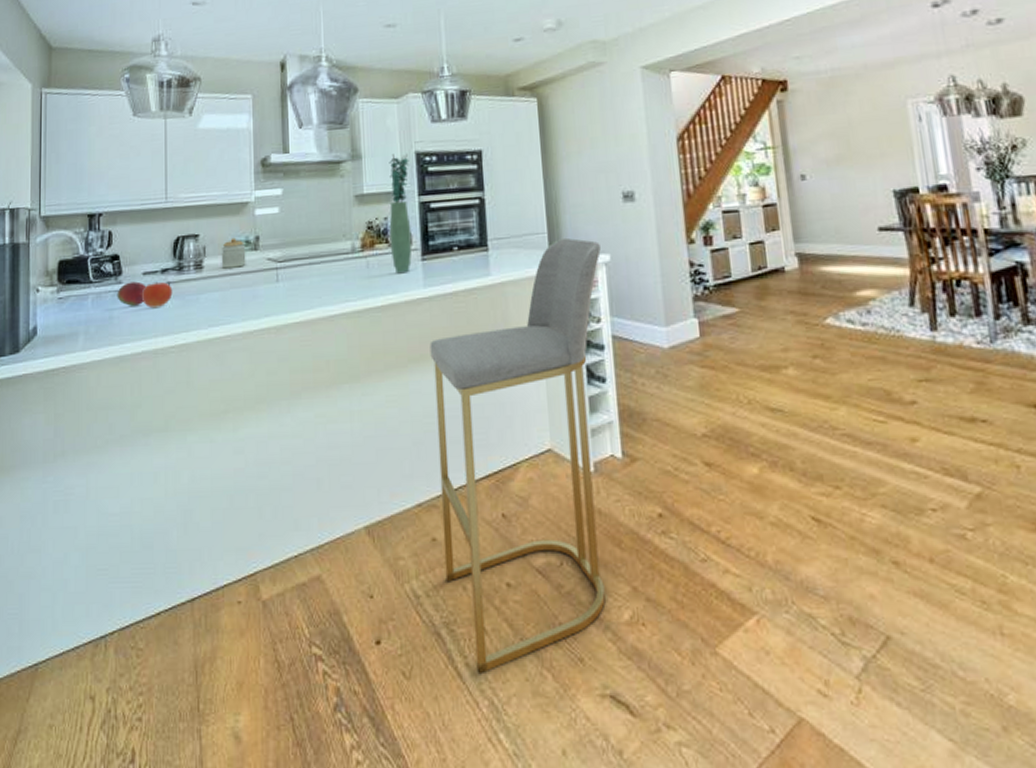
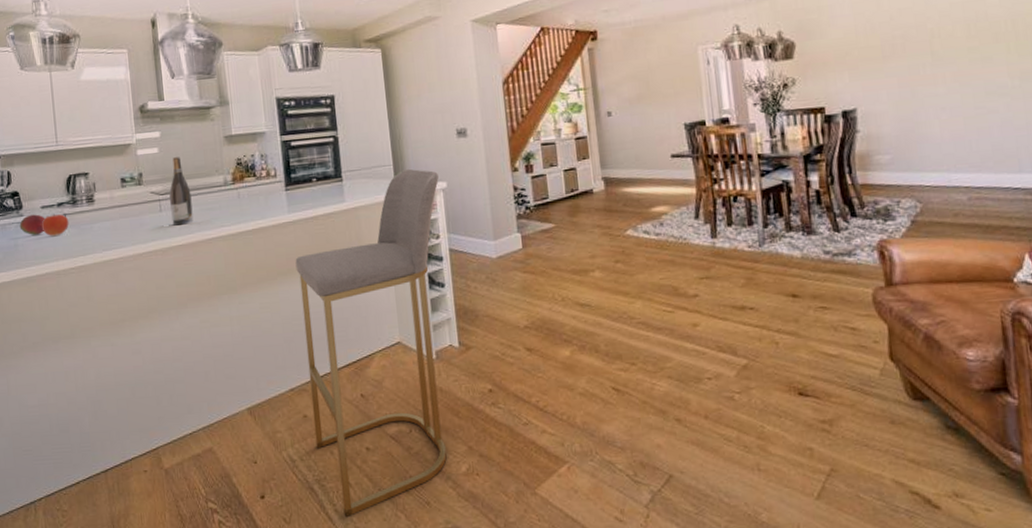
jar: present [221,237,246,269] -> none [109,175,132,202]
wine bottle: none [287,218,314,299] -> present [169,157,194,226]
vase: present [389,153,412,274] -> none [253,99,277,203]

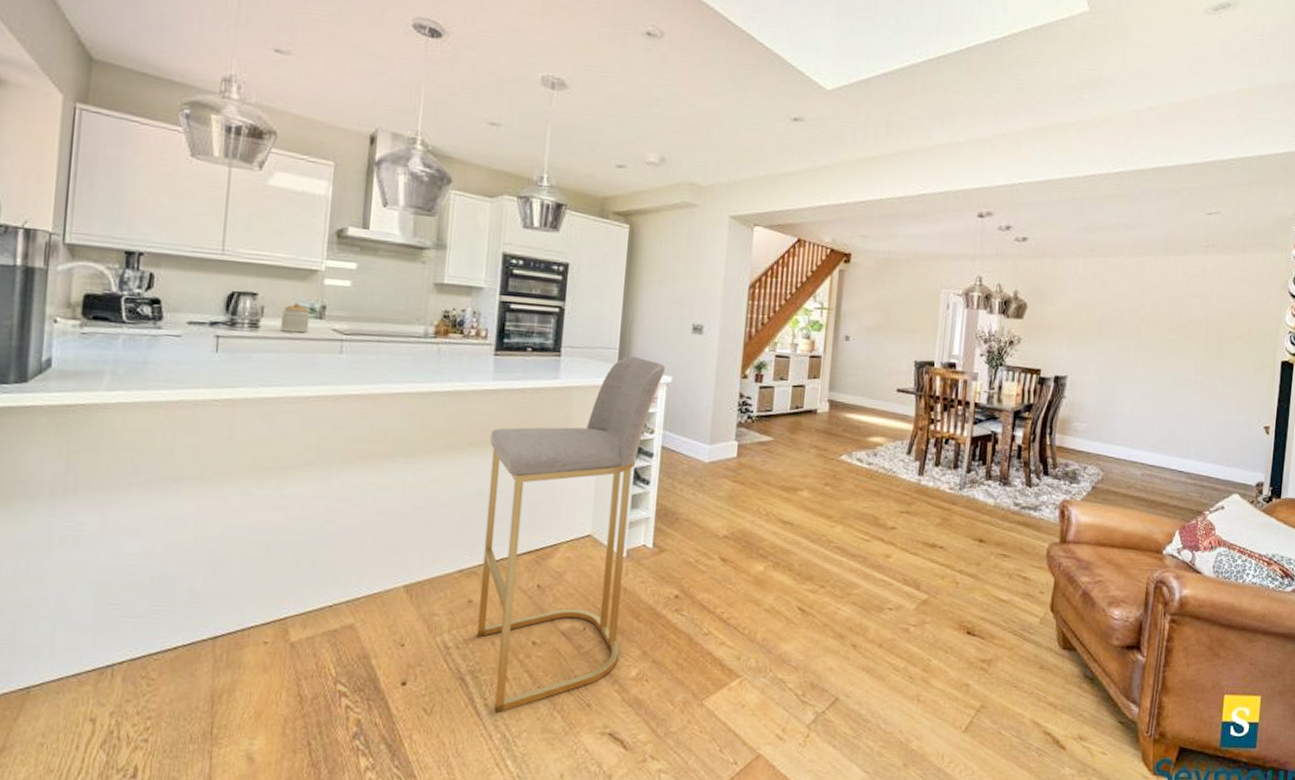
fruit: present [19,214,46,236] -> none [154,329,191,355]
fruit: present [41,214,69,236] -> none [183,333,222,359]
jar: none [109,175,132,202] -> present [280,302,310,333]
wine bottle: present [169,157,194,226] -> none [353,295,383,373]

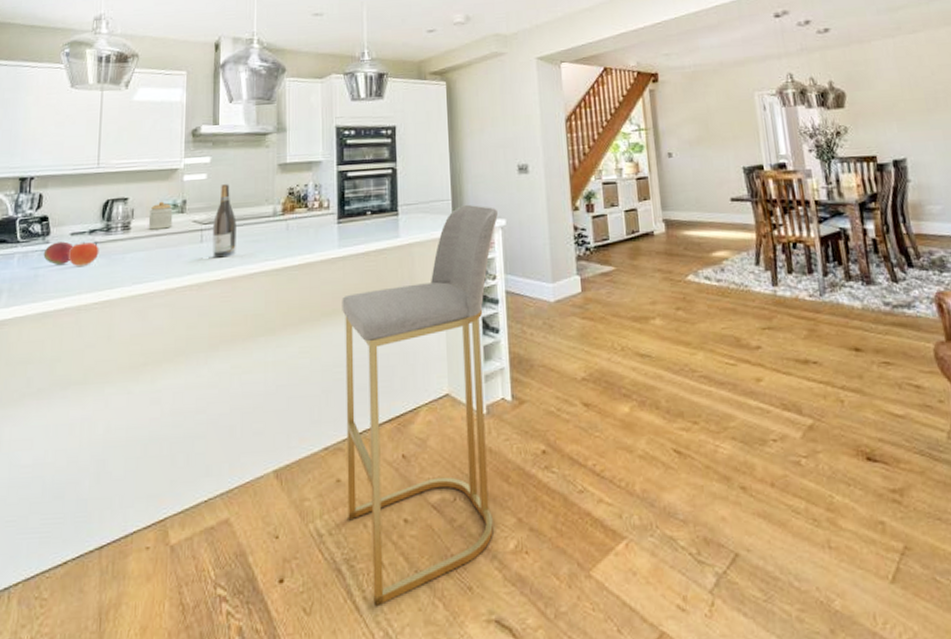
fruit: none [154,329,191,355] -> present [43,241,74,266]
fruit: none [183,333,222,359] -> present [68,241,99,266]
wine bottle: none [353,295,383,373] -> present [212,184,237,258]

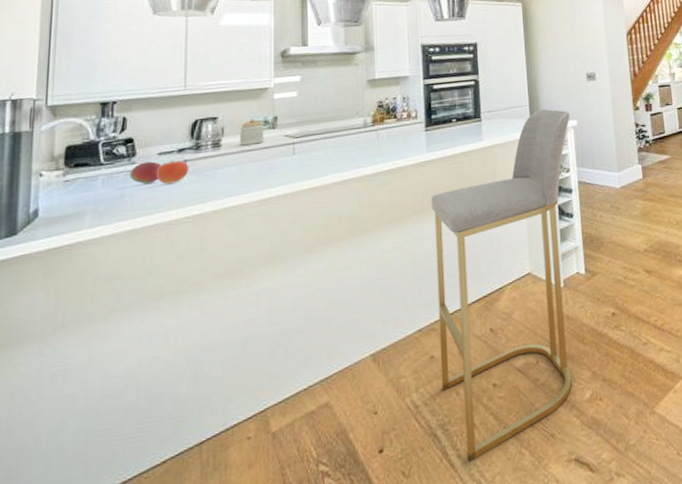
wine bottle: present [212,184,237,258] -> none [304,100,328,169]

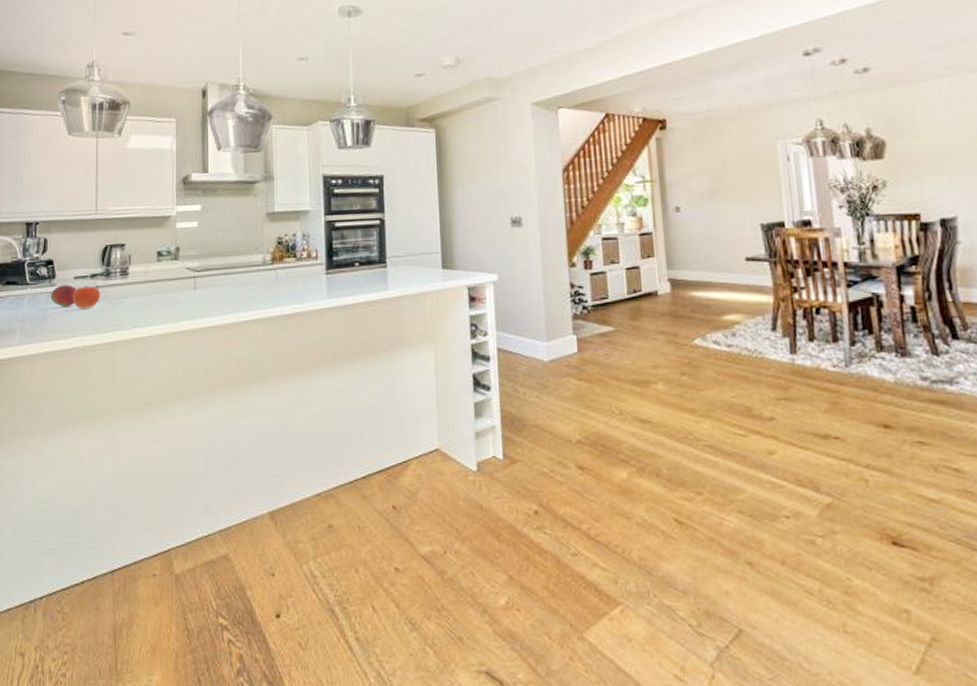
jar: present [239,118,264,146] -> none [144,248,167,276]
bar stool: present [431,109,572,463] -> none [331,257,489,649]

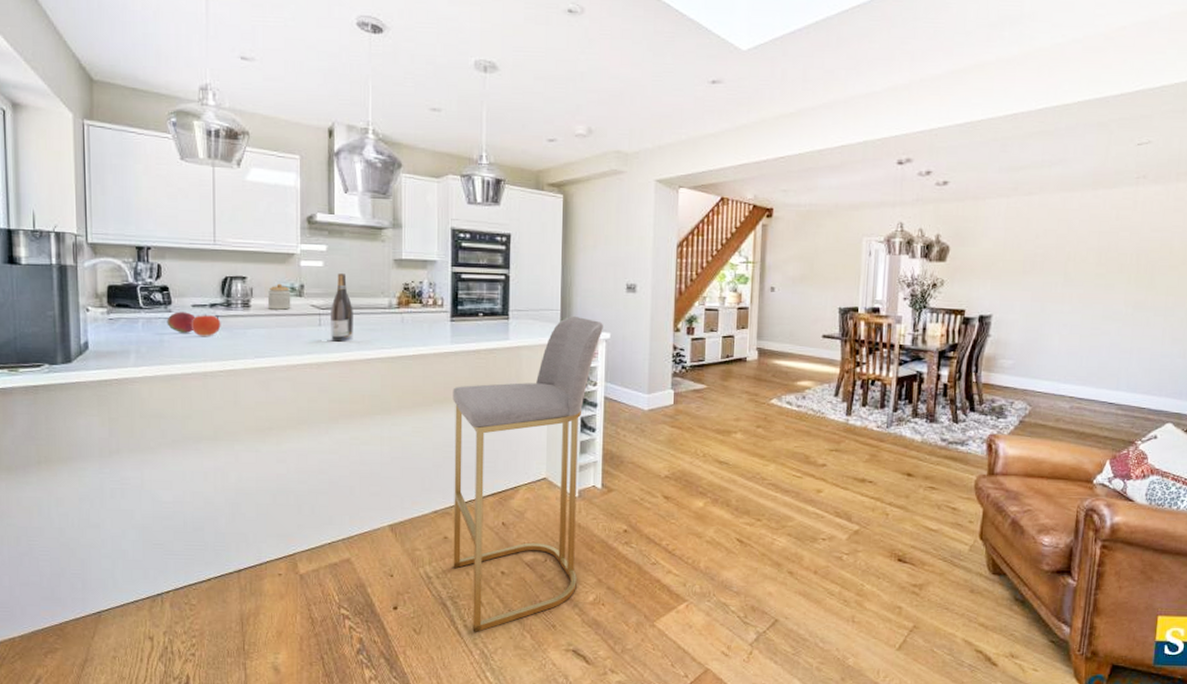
jar: none [144,248,167,276] -> present [267,283,291,310]
wine bottle: none [204,232,228,305] -> present [329,273,353,342]
bar stool: none [331,257,489,649] -> present [452,315,603,633]

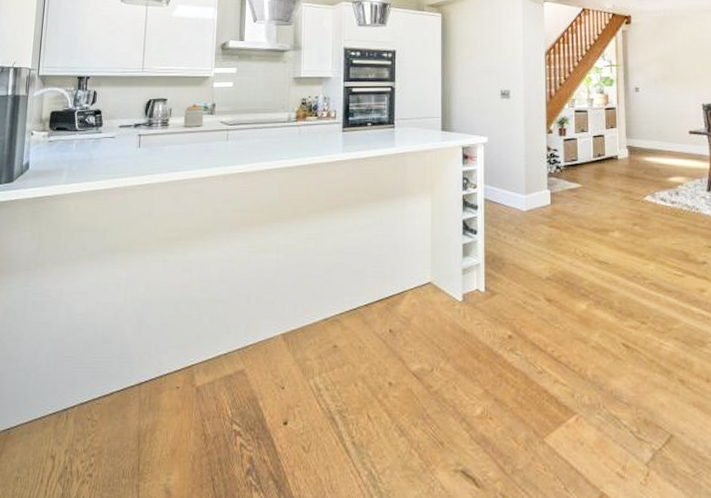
fruit: present [167,311,196,334] -> none [97,132,122,152]
fruit: present [191,314,221,336] -> none [116,133,143,153]
wine bottle: present [329,273,353,342] -> none [236,92,257,154]
bar stool: present [452,315,603,633] -> none [342,122,481,451]

